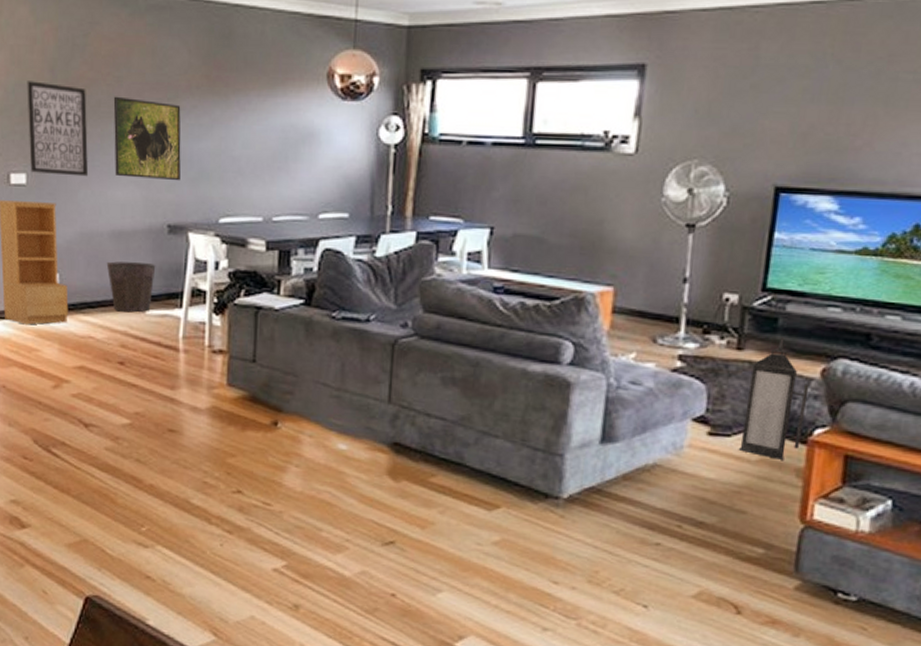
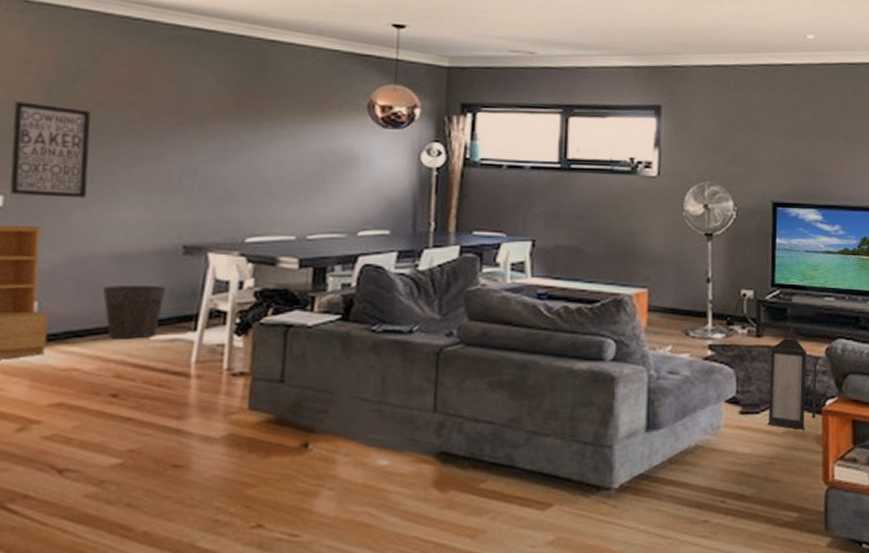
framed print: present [113,96,181,181] -> none [120,119,205,202]

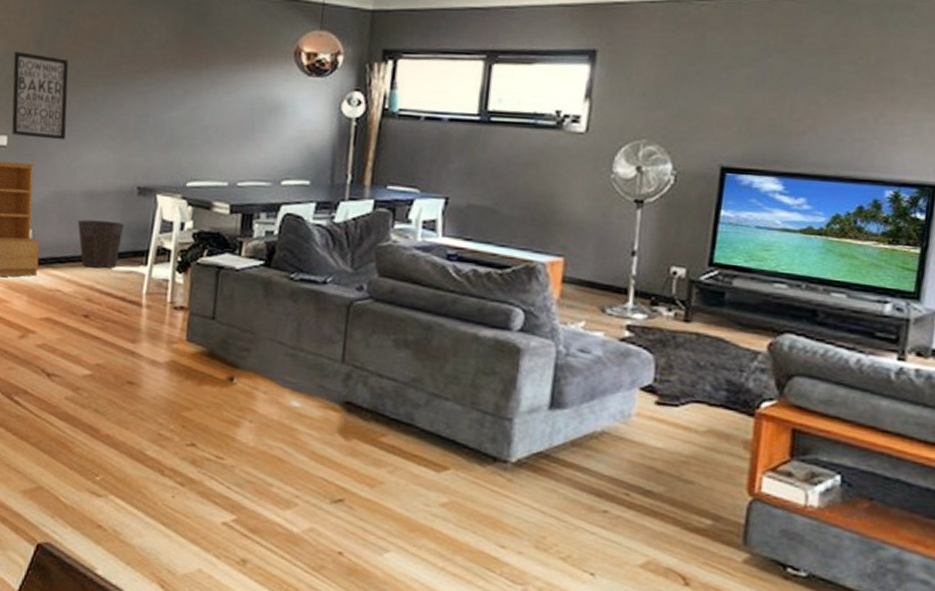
lantern: present [766,324,818,430] -> none [685,310,756,431]

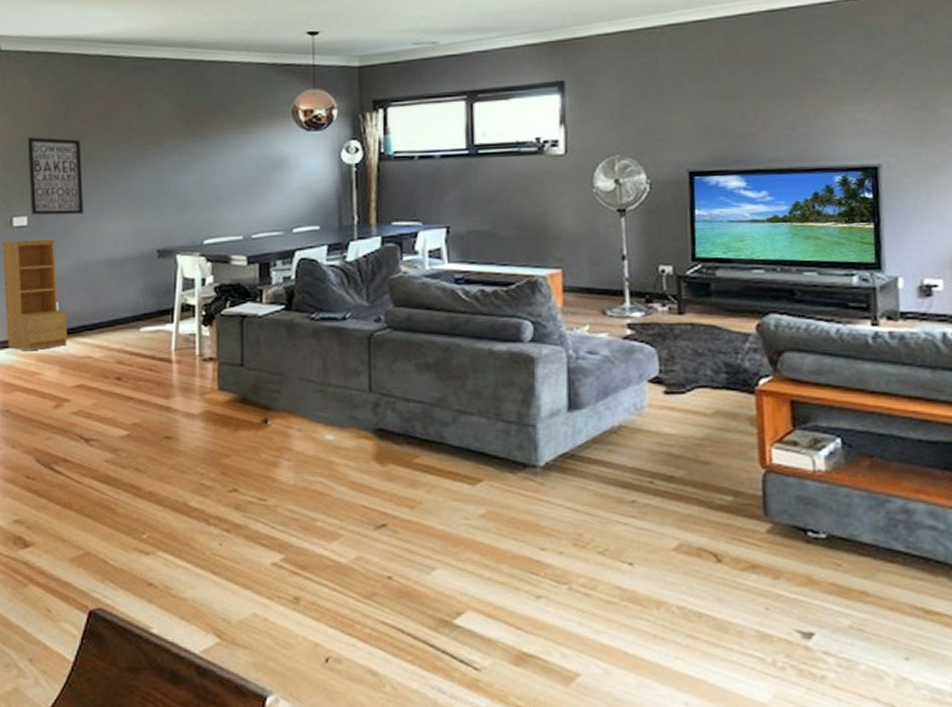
waste bin: present [77,219,124,268] -> none [102,285,148,331]

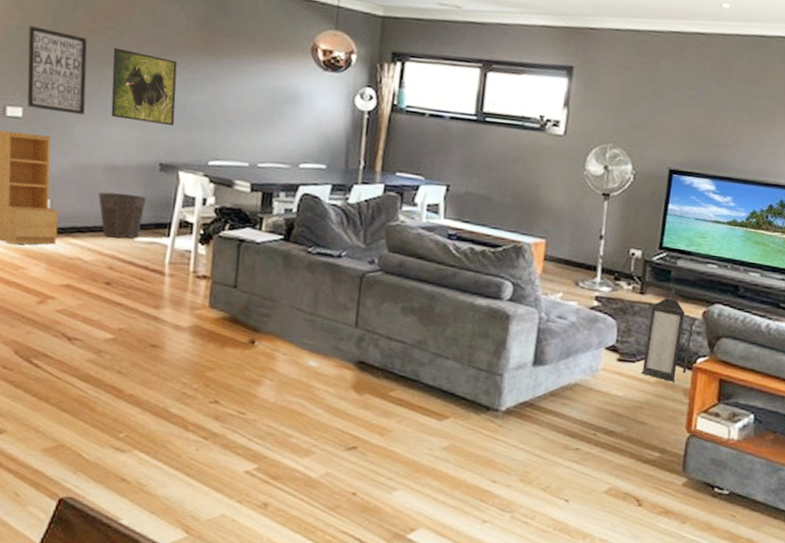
waste bin: none [102,285,148,331] -> present [98,192,146,239]
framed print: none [105,144,167,212] -> present [111,47,177,126]
lantern: none [693,299,749,410] -> present [640,285,694,382]

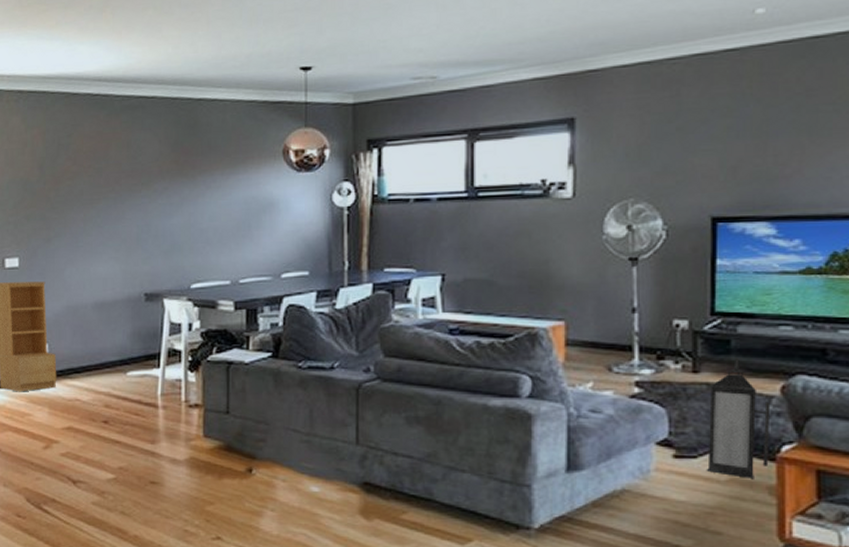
wall art: present [27,25,87,115] -> none [19,178,73,257]
waste bin: present [98,192,146,239] -> none [90,329,135,375]
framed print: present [111,47,177,126] -> none [94,185,155,254]

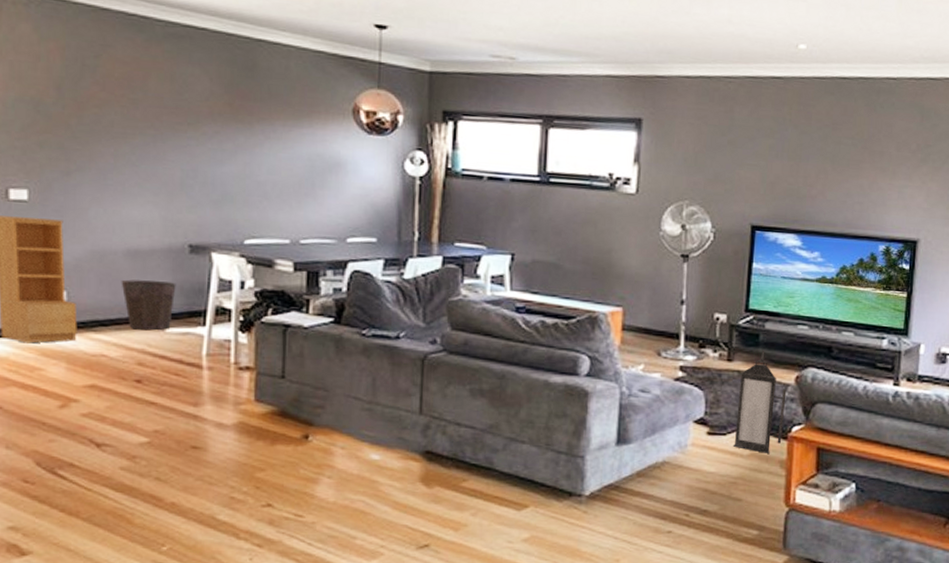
waste bin: none [90,329,135,375] -> present [121,279,176,330]

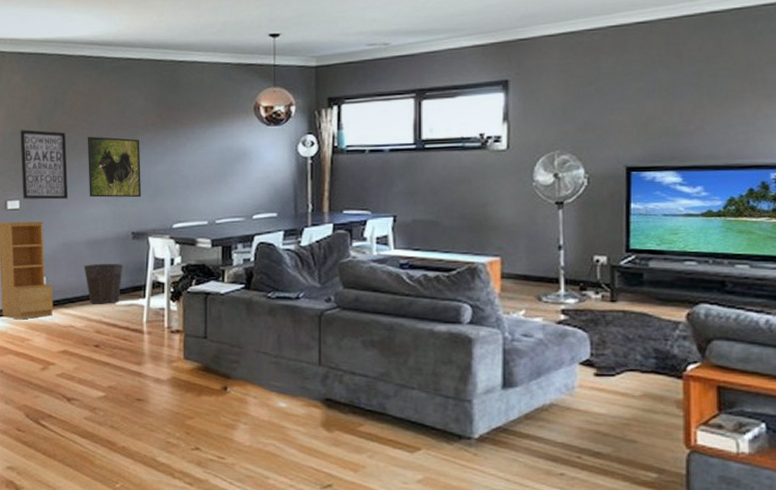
wall art: none [29,97,100,195] -> present [20,130,68,200]
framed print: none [128,118,203,203] -> present [87,136,141,198]
lantern: present [732,350,787,453] -> none [622,289,678,393]

